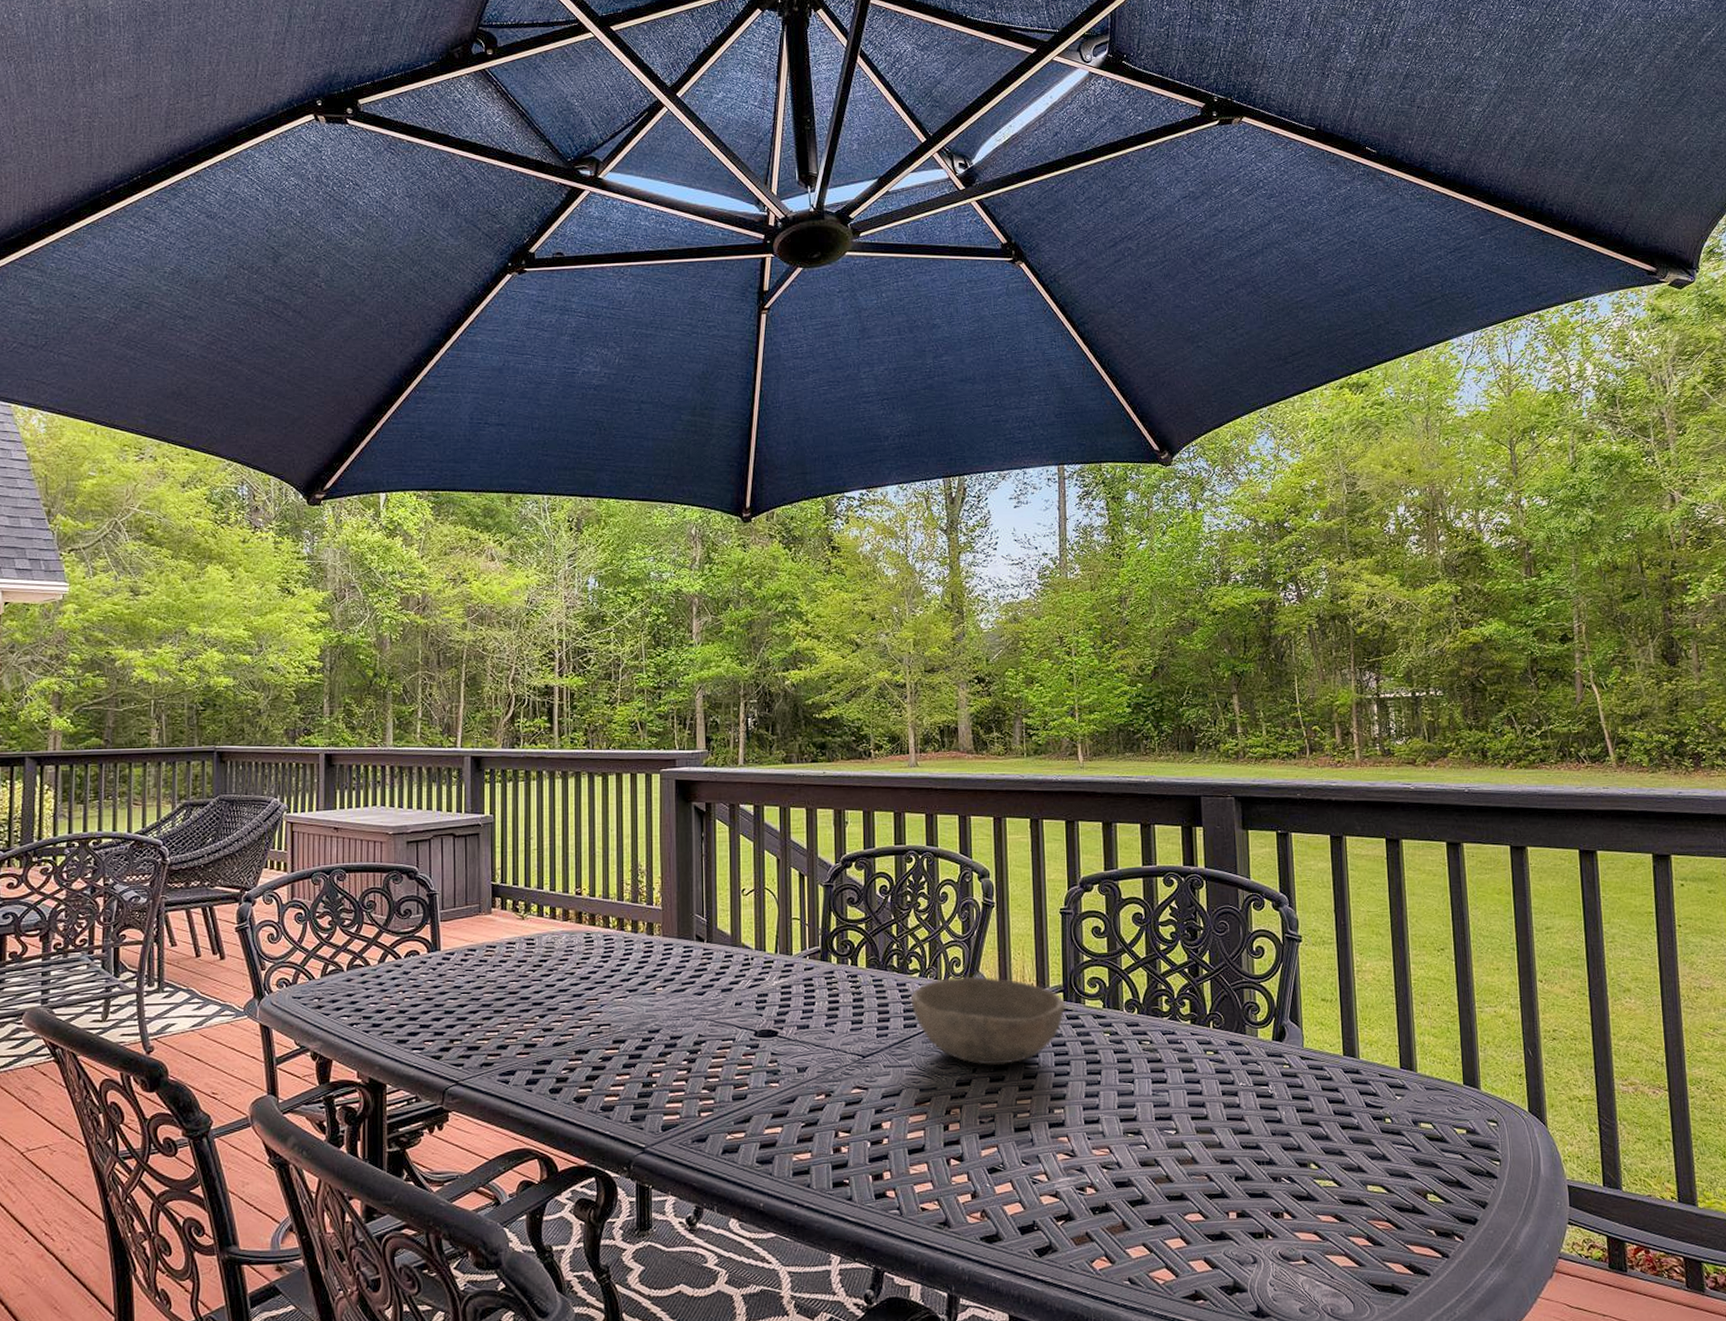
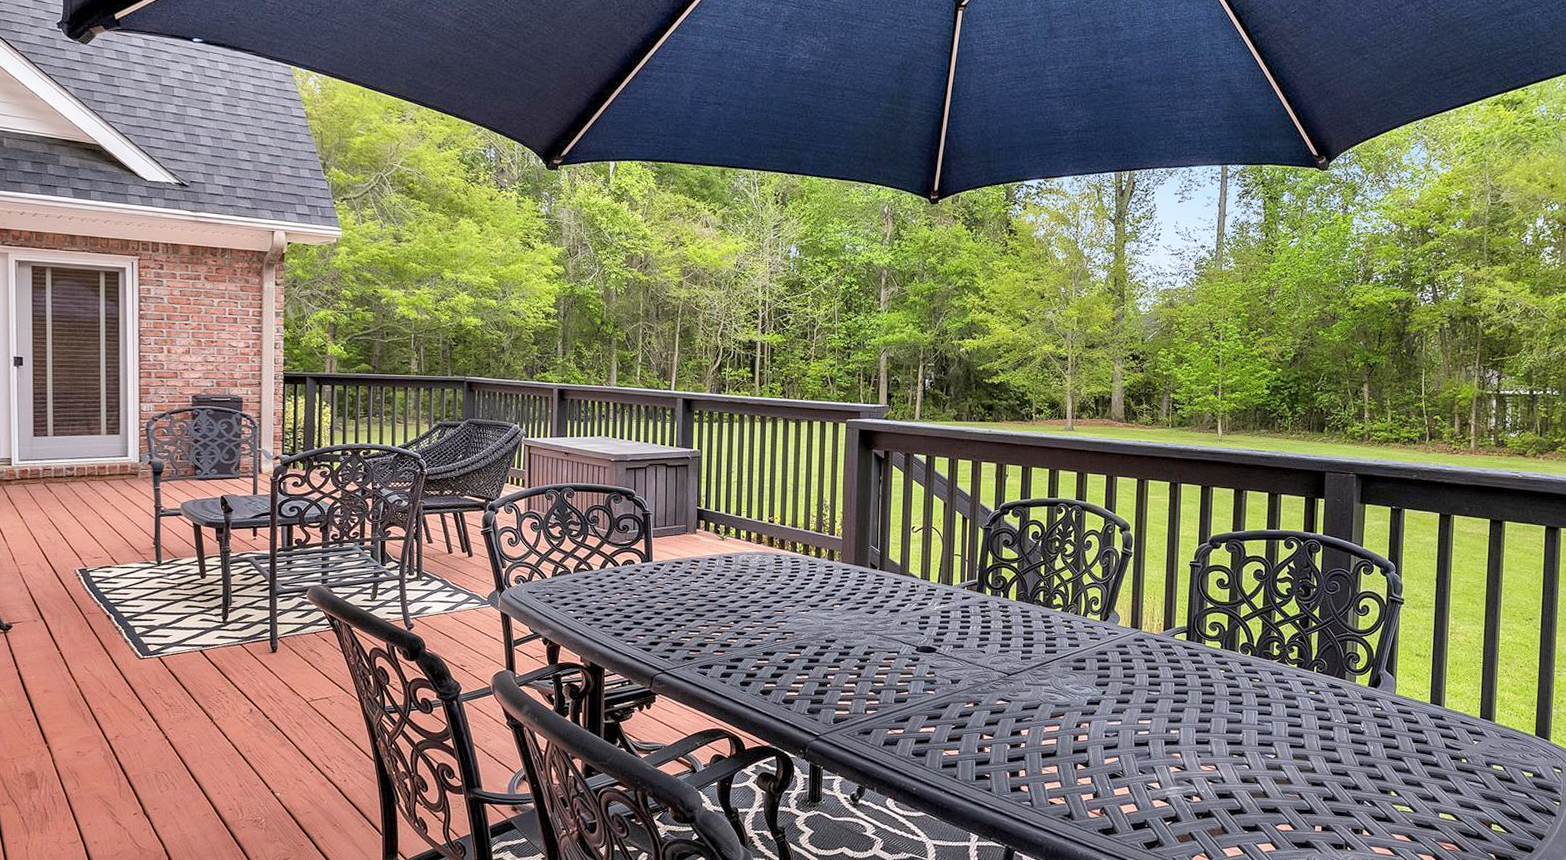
bowl: present [910,976,1065,1066] -> none [1053,613,1188,690]

